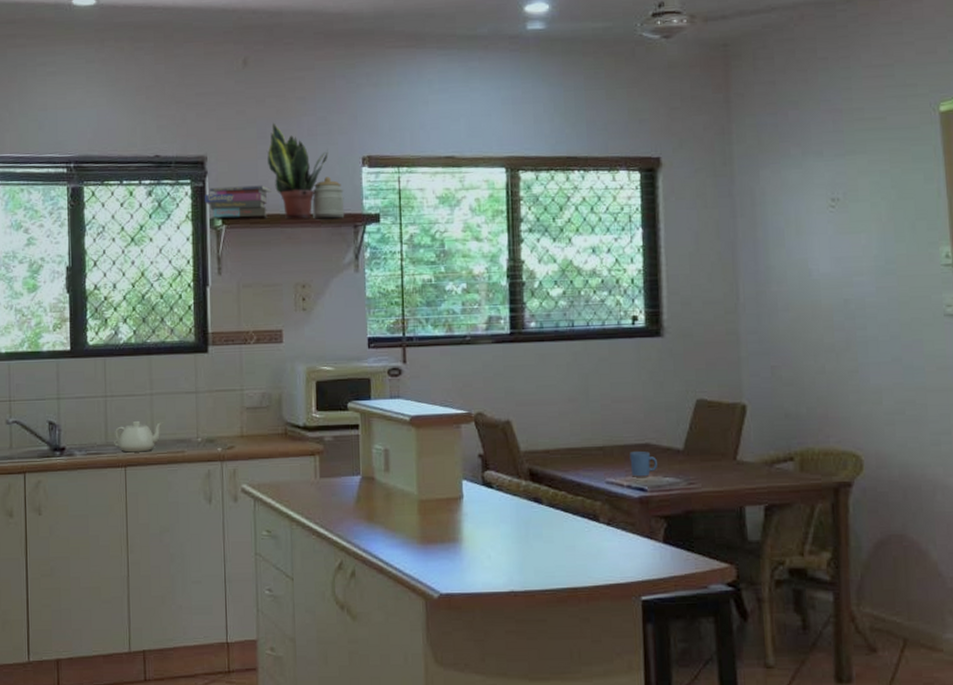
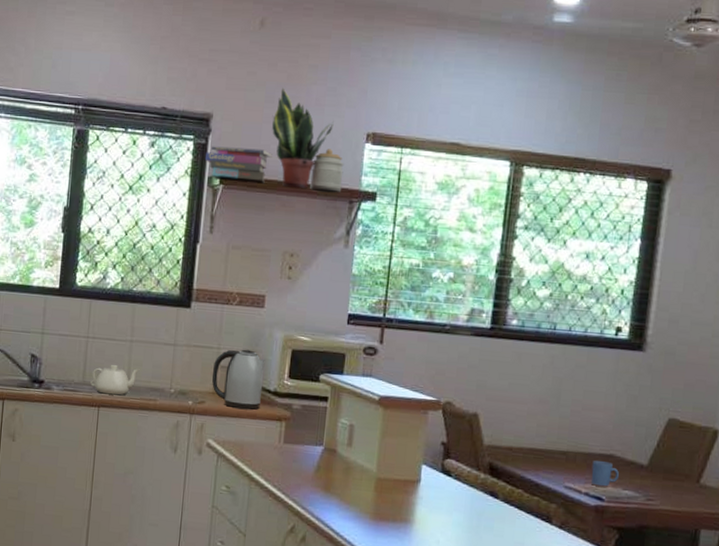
kettle: none [238,387,292,449] -> present [212,349,265,410]

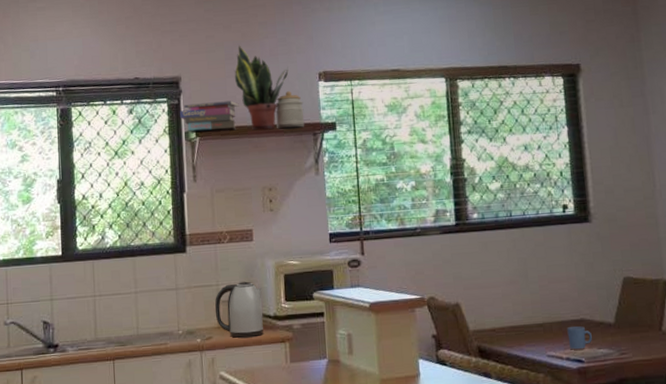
teapot: present [90,364,140,396] -> none [103,316,147,347]

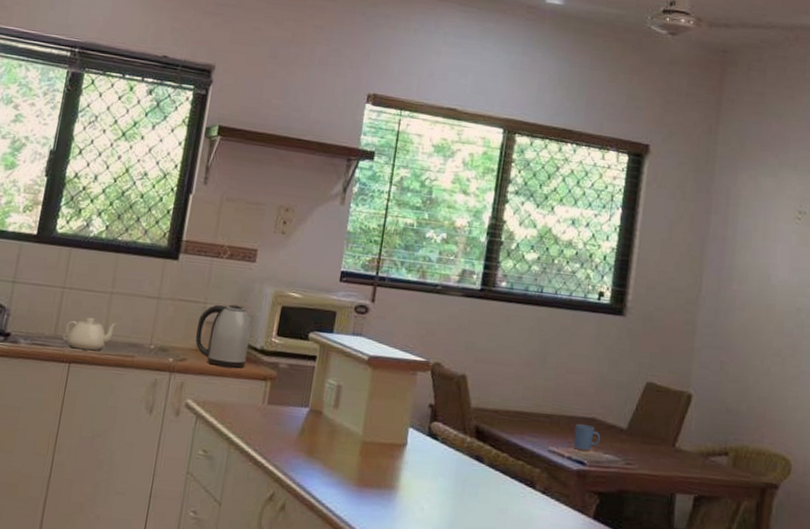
teapot: none [103,316,147,347] -> present [62,317,119,351]
books: present [180,100,239,134] -> none [204,97,273,138]
potted plant: present [233,45,289,131] -> none [273,45,336,146]
jar: present [275,91,305,130] -> none [309,107,344,151]

